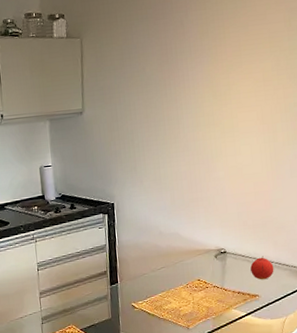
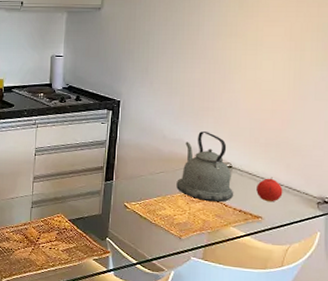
kettle: none [178,222,231,289] -> present [176,131,233,202]

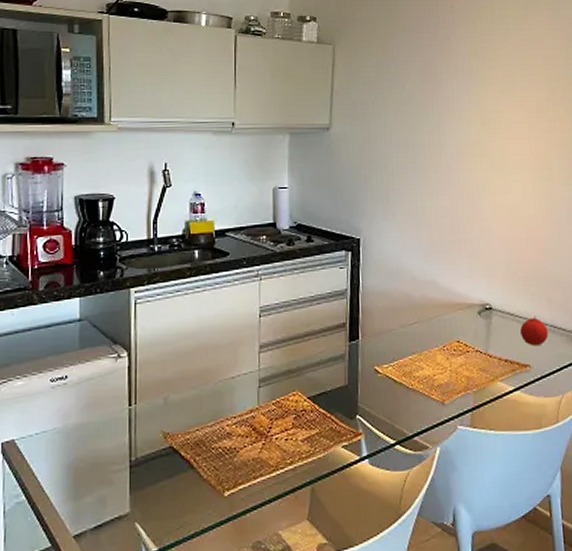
kettle: present [176,131,233,202] -> none [433,269,497,353]

